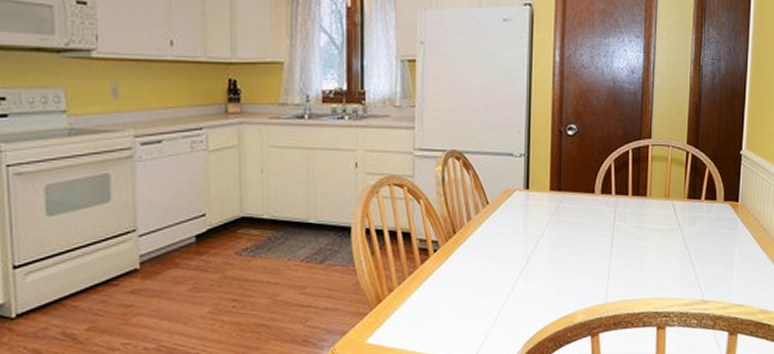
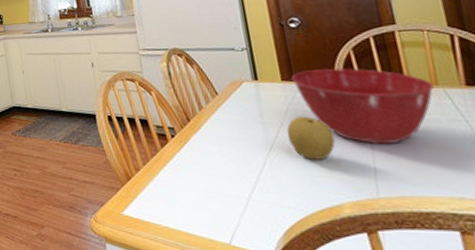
fruit: none [544,227,583,270] -> present [287,116,335,160]
mixing bowl: none [558,179,666,254] -> present [290,68,434,145]

